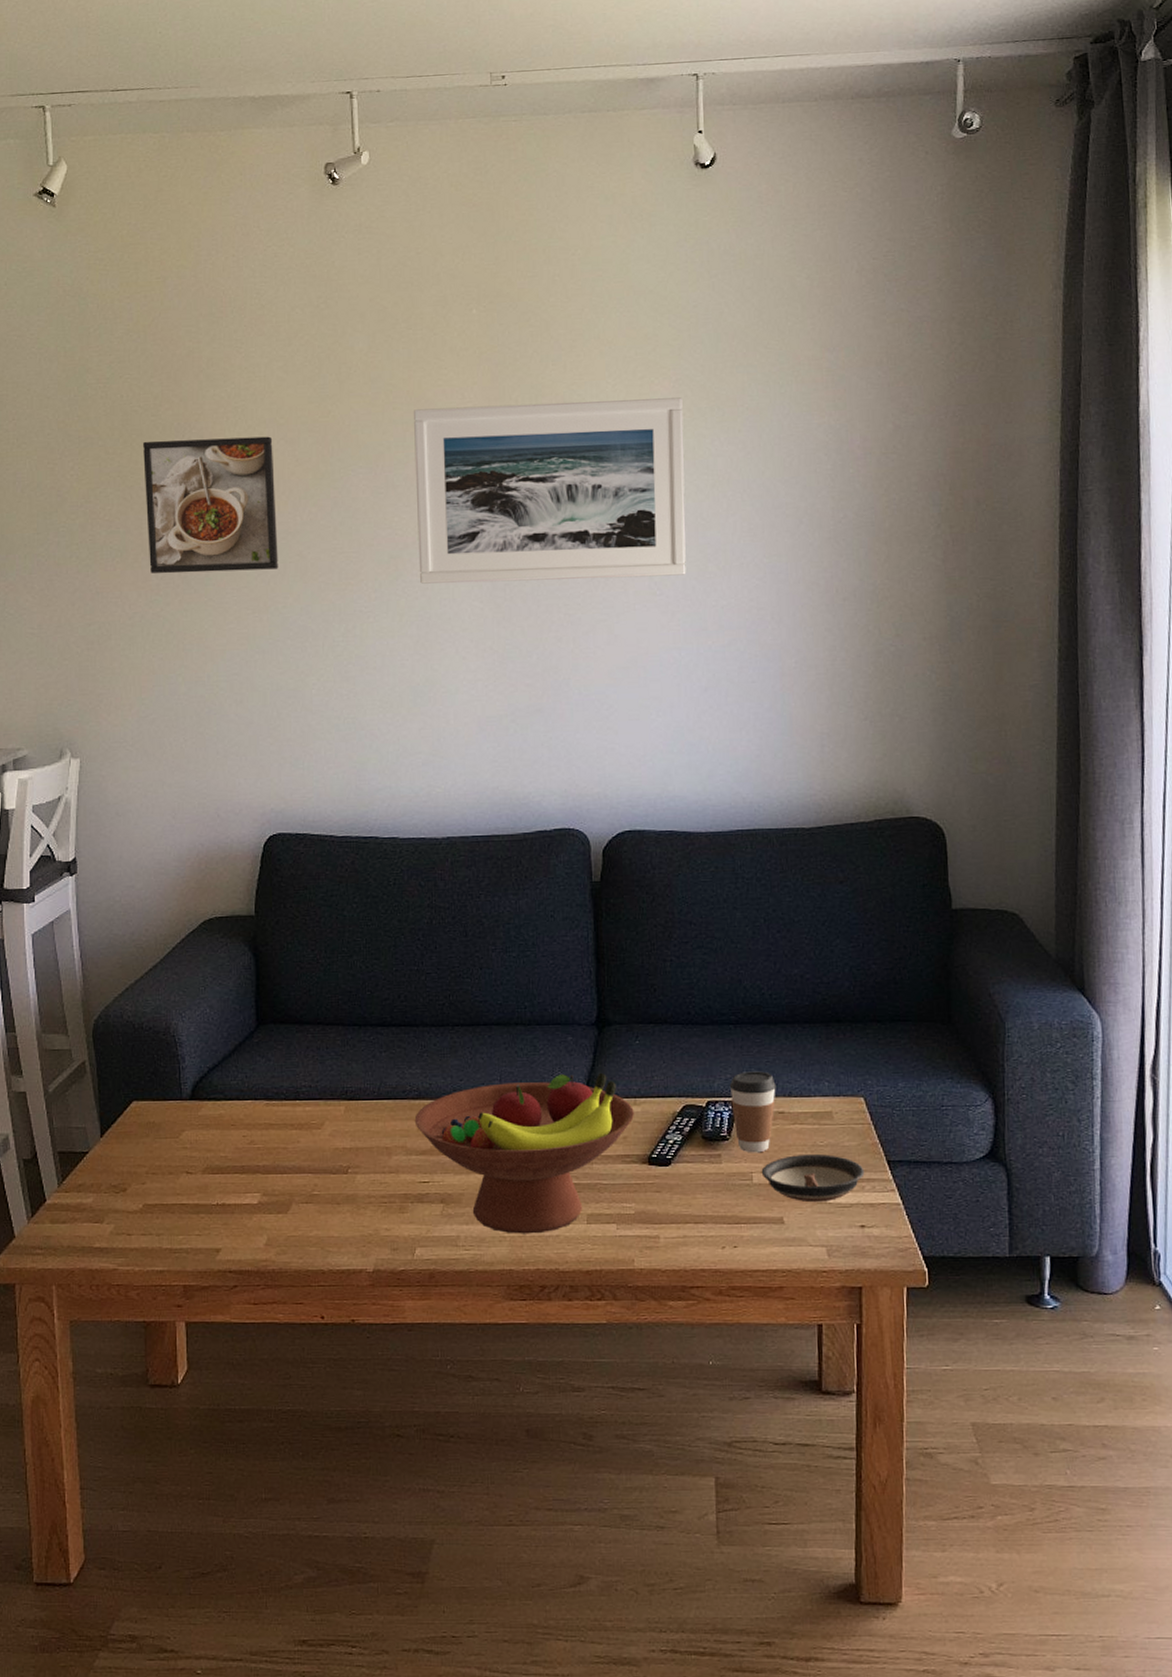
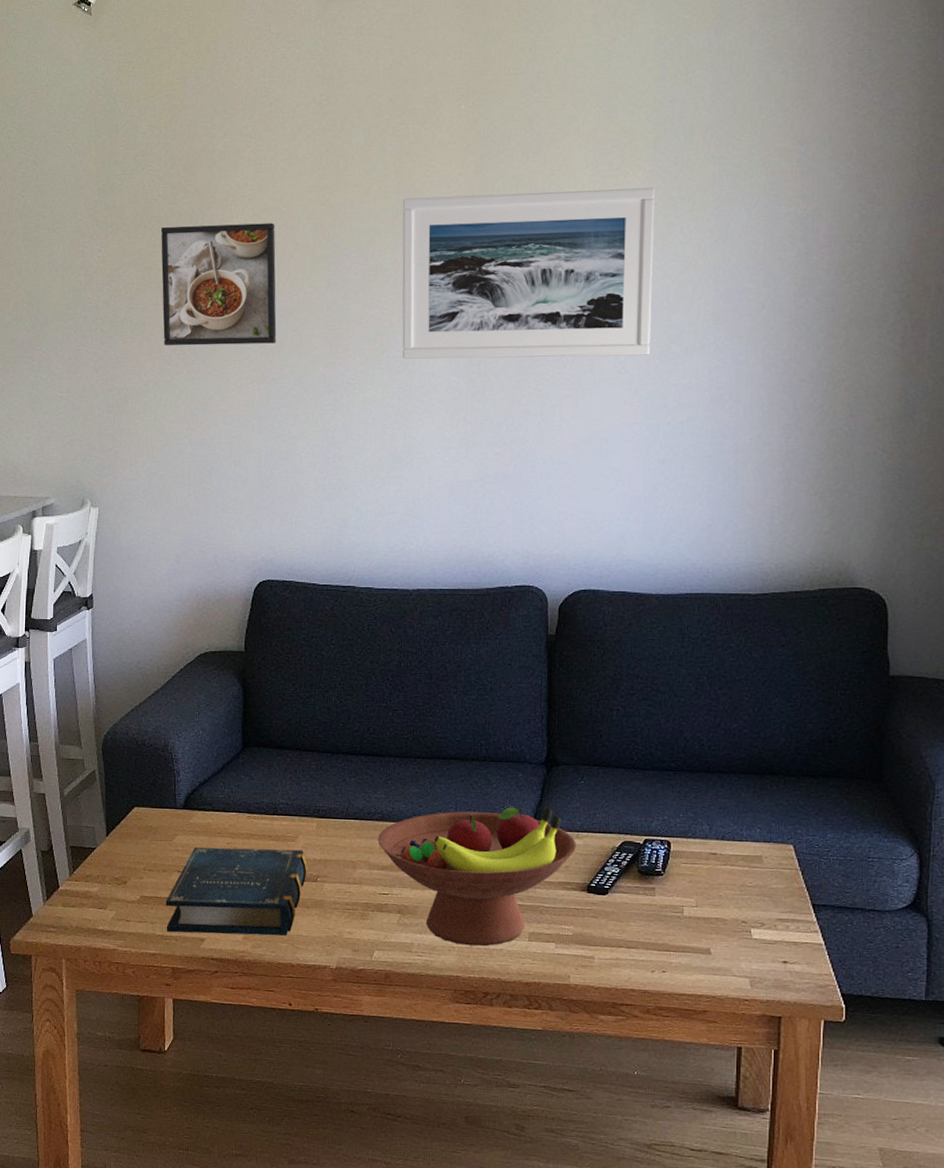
book: none [173,1138,336,1245] -> present [165,847,307,936]
coffee cup: present [729,1071,776,1153] -> none [666,814,710,889]
saucer: present [761,1153,865,1203] -> none [692,892,790,938]

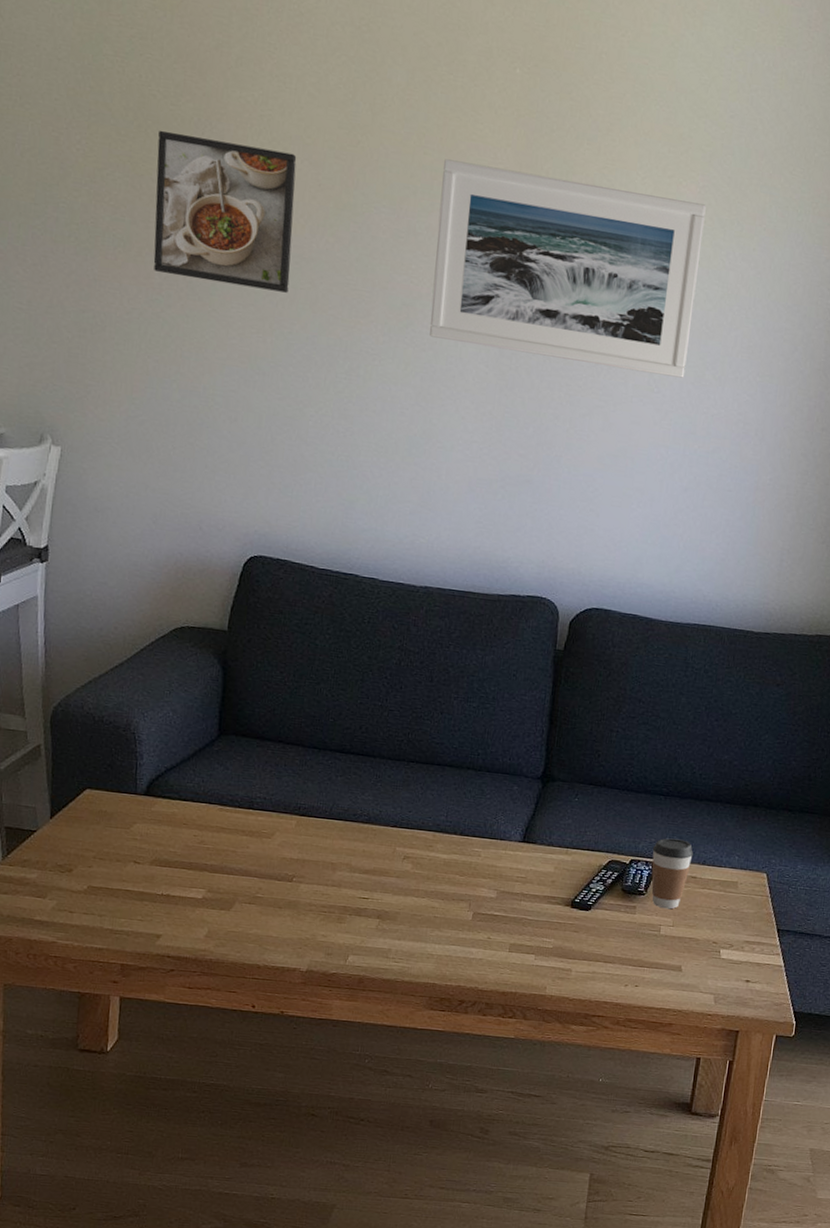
book: present [165,847,307,936] -> none [116,837,283,936]
fruit bowl: present [377,807,576,947] -> none [361,819,565,956]
coffee cup: none [666,814,710,889] -> present [651,838,693,909]

